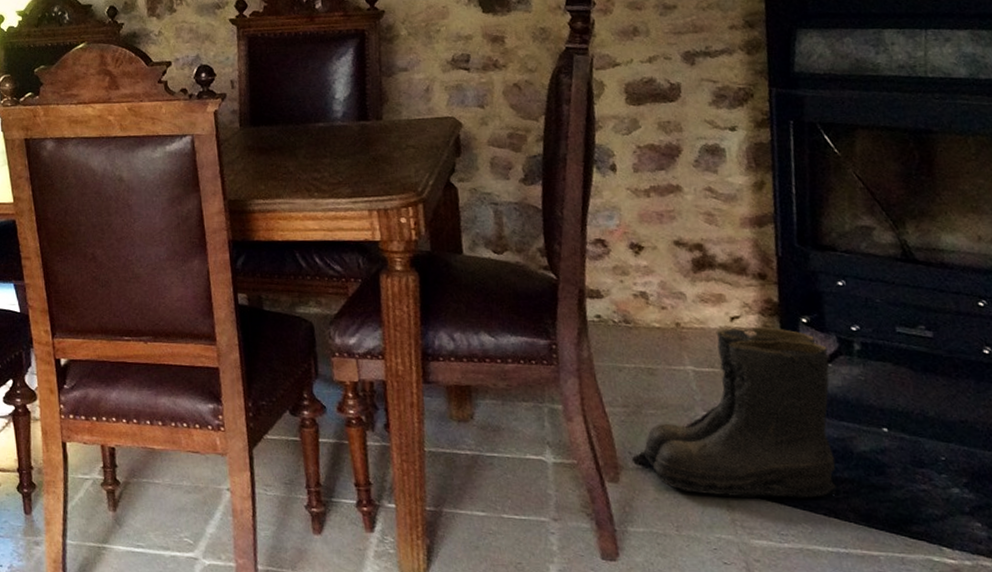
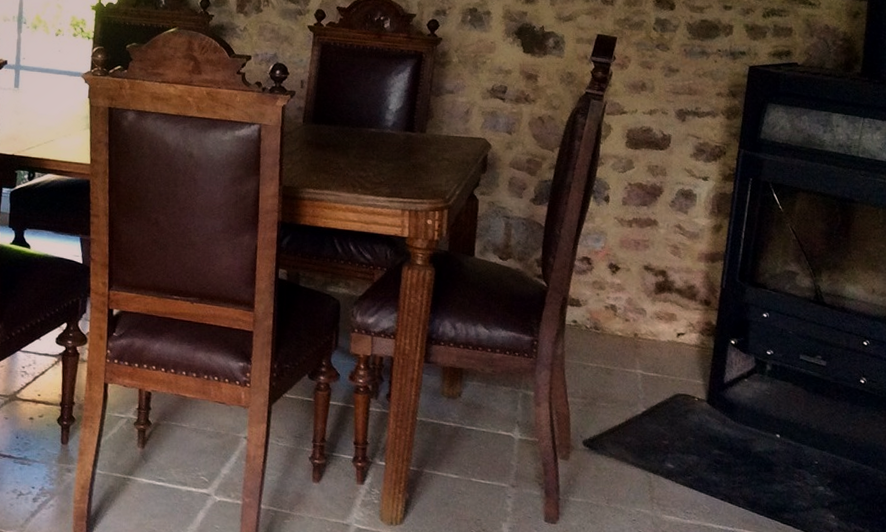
boots: present [642,327,836,498] -> none [590,342,746,485]

